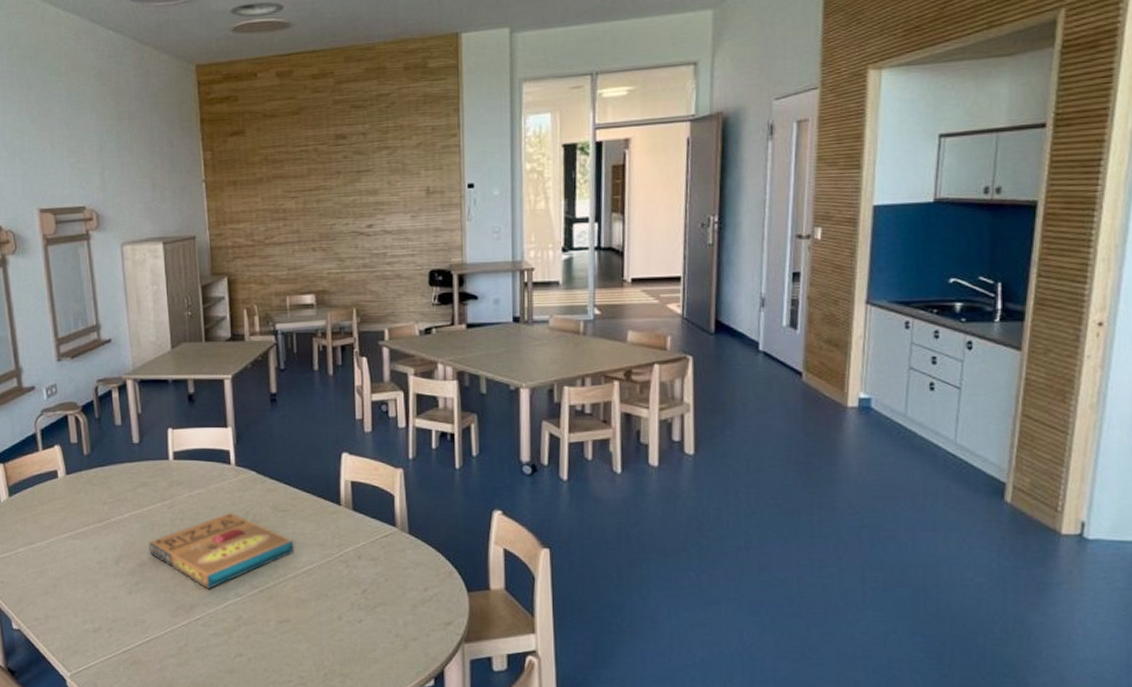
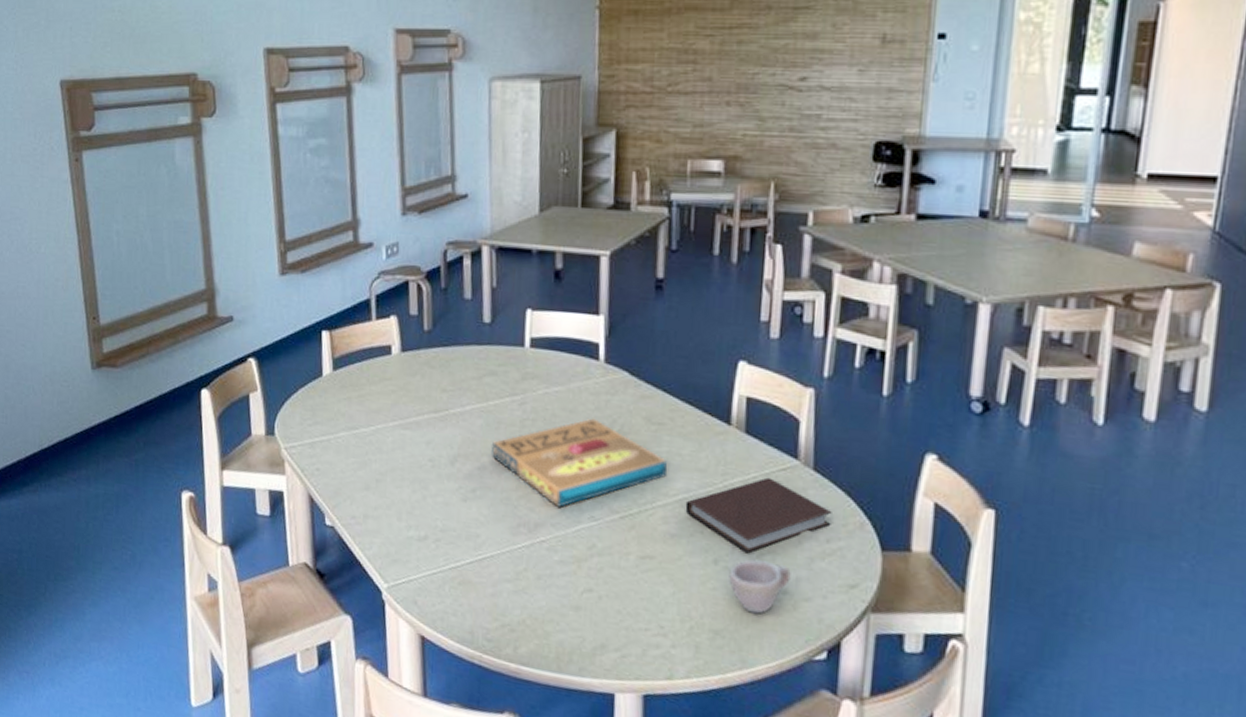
notebook: none [311,544,427,608] -> present [685,477,832,554]
cup: none [351,612,400,656] -> present [729,559,791,614]

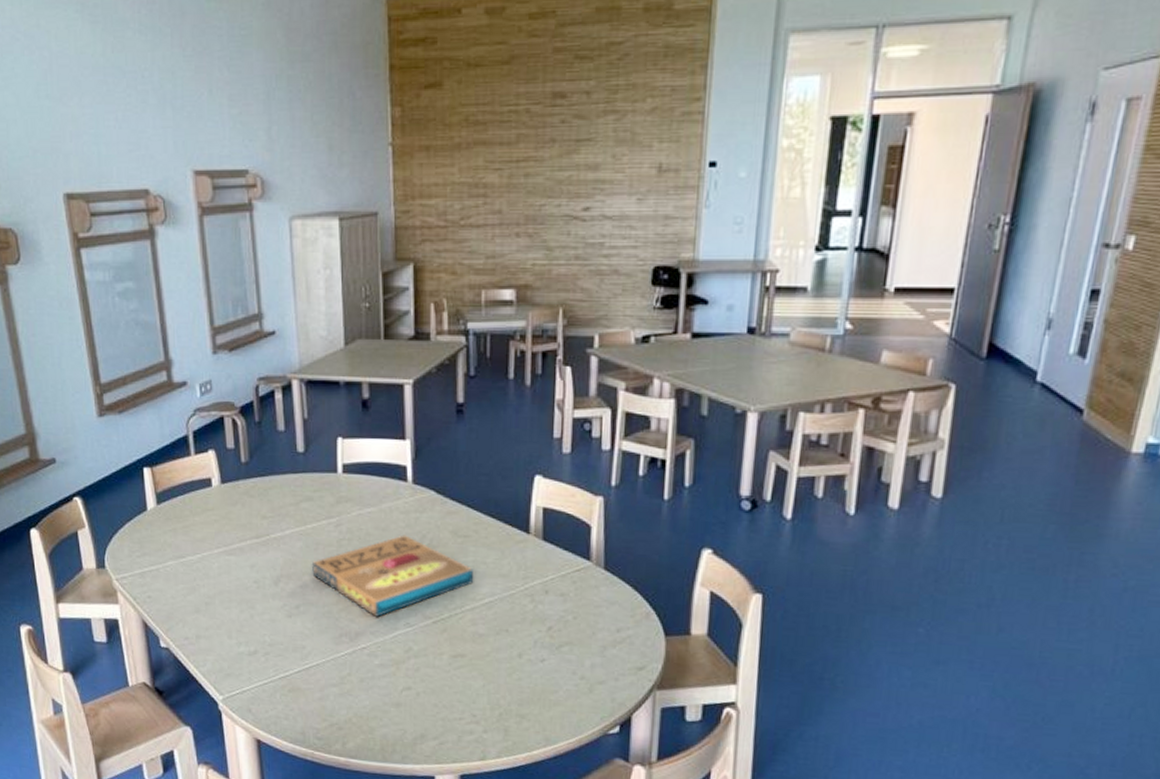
notebook: present [685,477,832,554] -> none [491,578,622,647]
cup: present [729,559,791,614] -> none [532,651,587,698]

